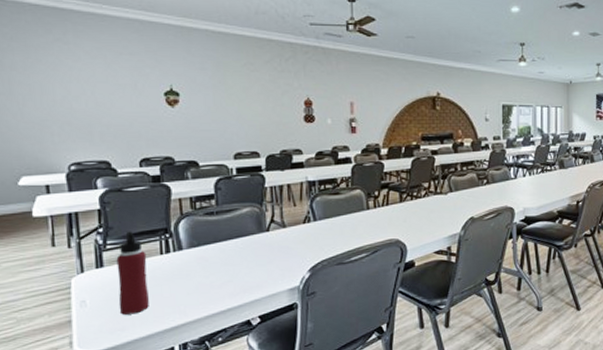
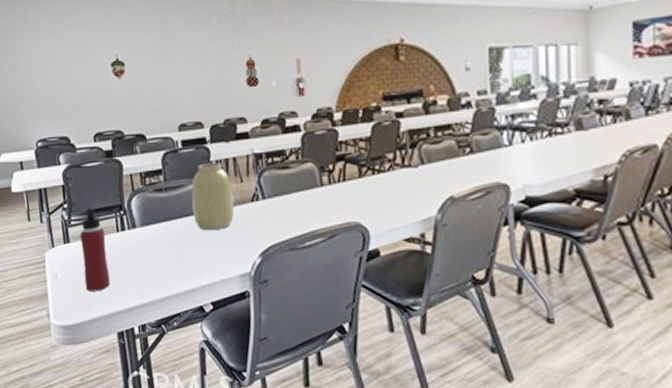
vase: none [244,188,287,251] -> present [191,162,235,231]

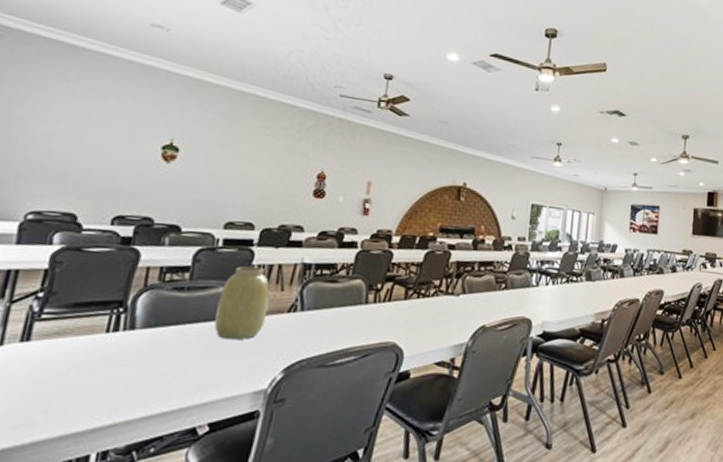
water bottle: present [80,207,110,291] -> none [33,299,89,406]

